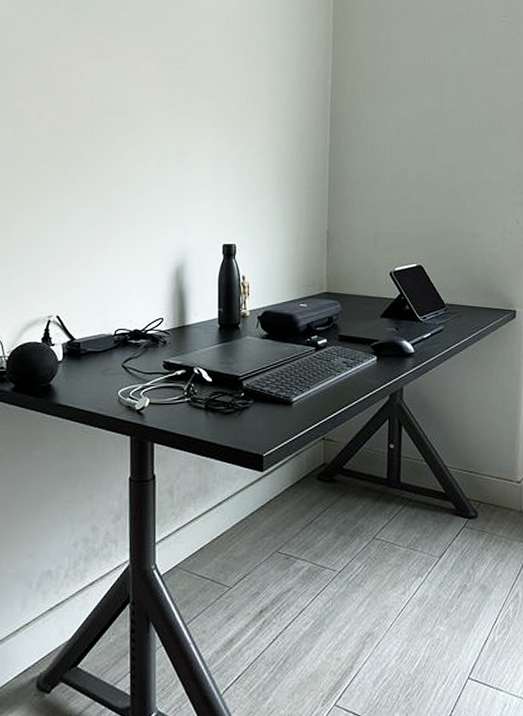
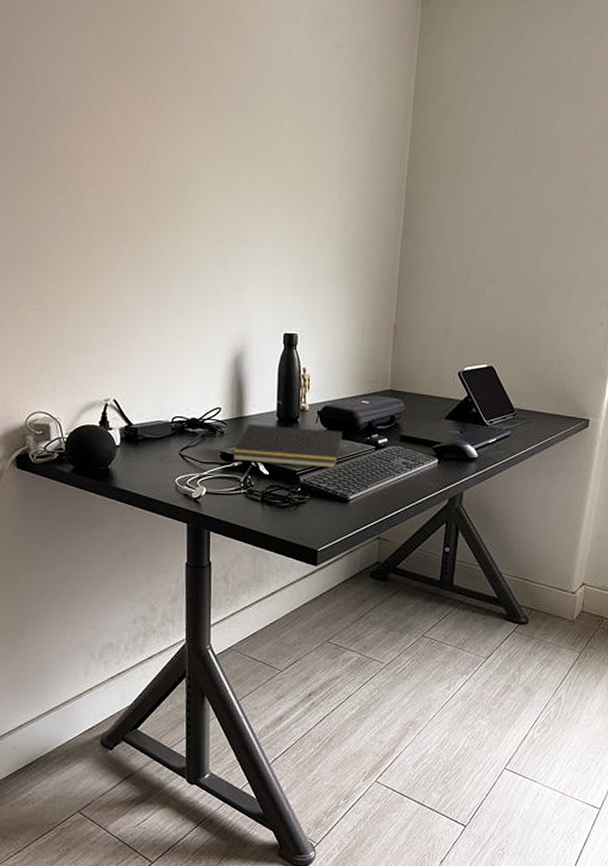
notepad: none [175,333,283,372] -> present [232,424,343,468]

